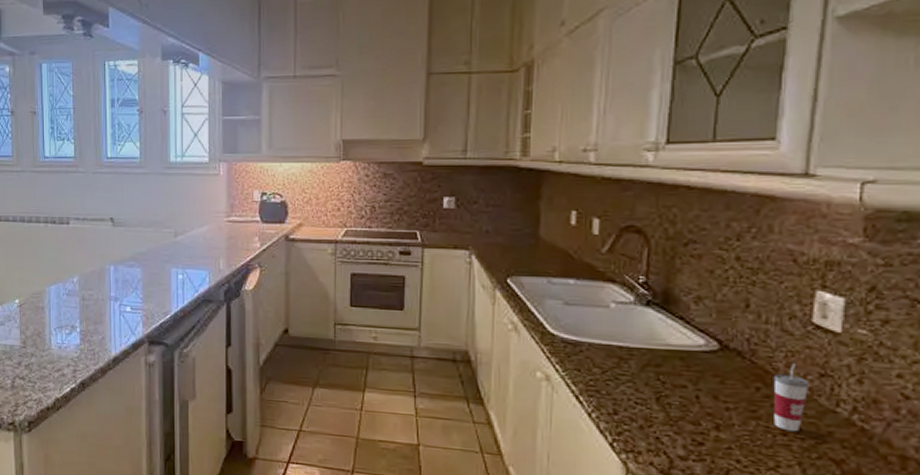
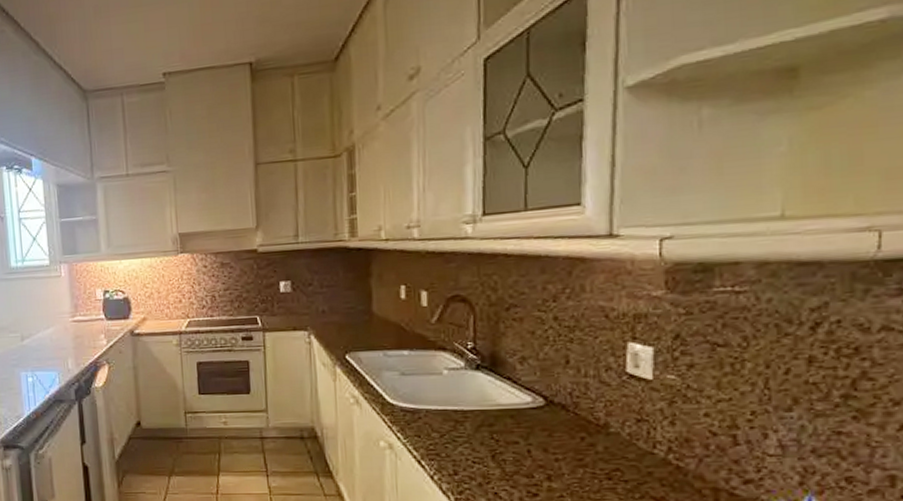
cup: present [773,362,808,432] -> none [595,411,627,476]

